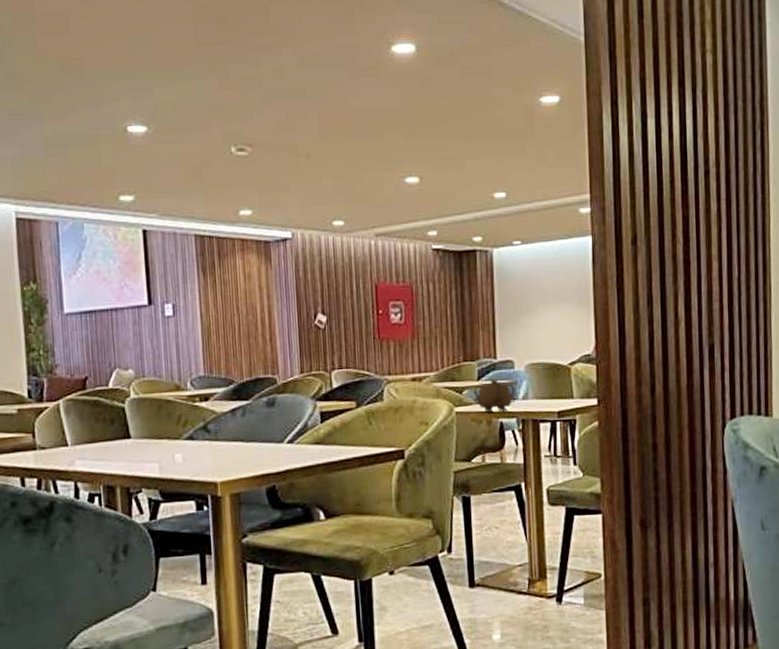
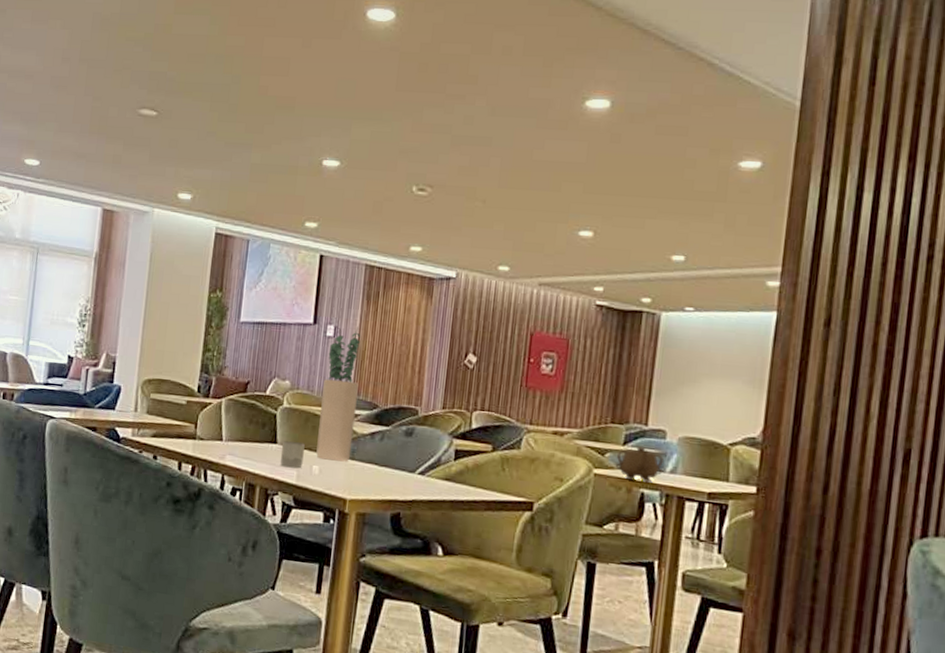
cup: none [136,433,164,462] -> present [280,441,305,469]
vase: none [170,301,214,446] -> present [316,326,361,462]

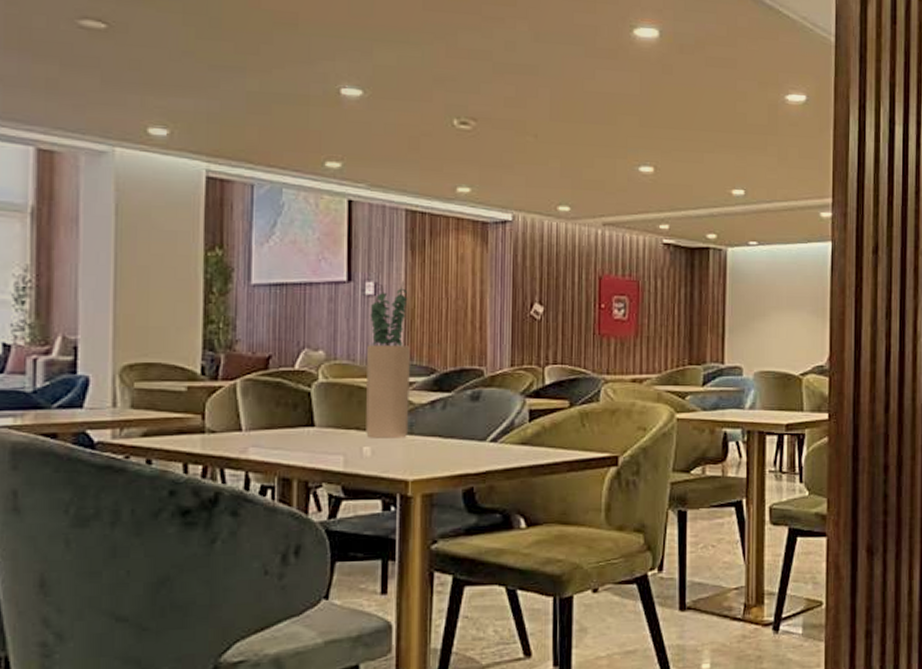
cup: present [280,441,305,469] -> none [320,422,350,453]
teapot: present [615,446,664,483] -> none [696,386,742,421]

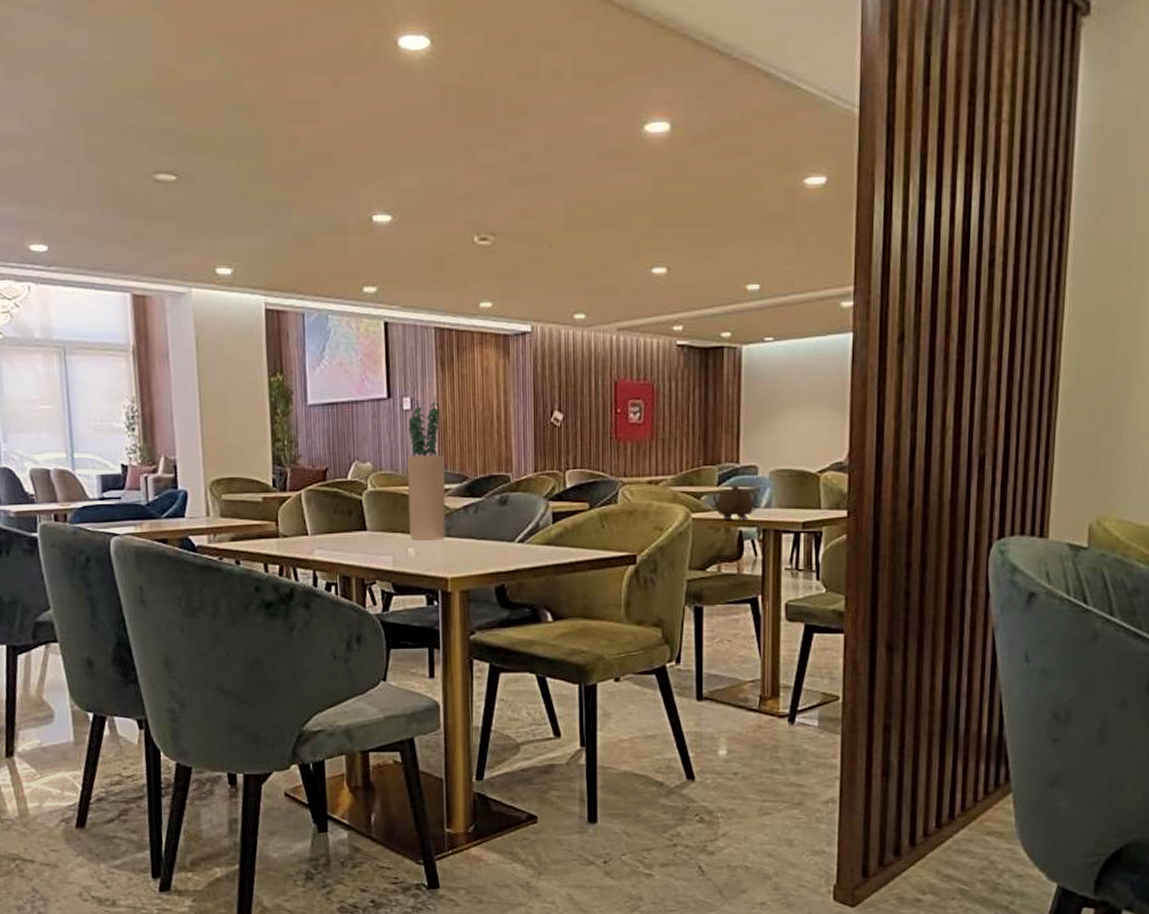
teapot: none [696,386,742,421] -> present [712,485,757,520]

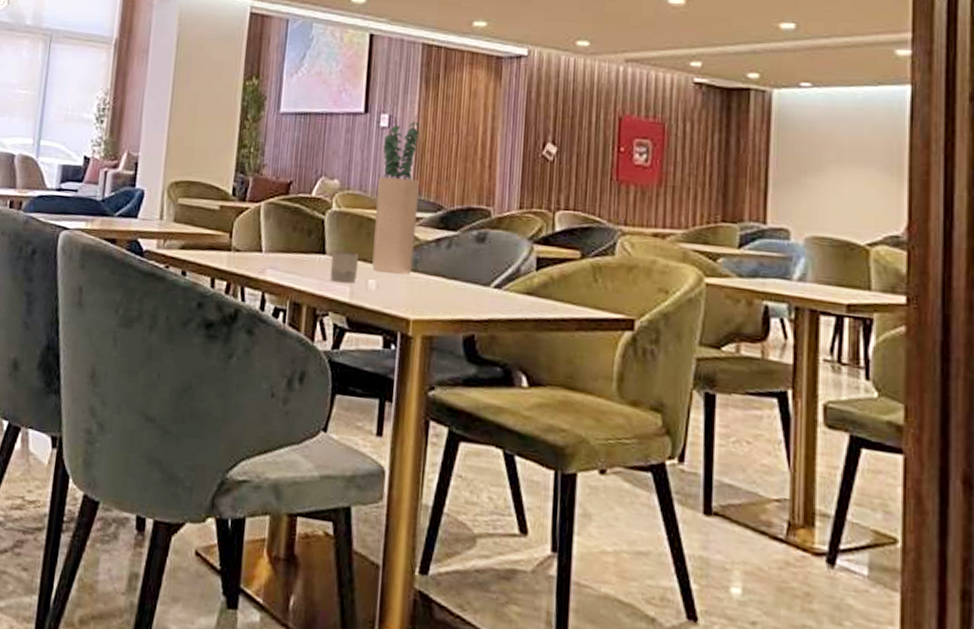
cup: none [372,526,397,554] -> present [329,251,358,284]
teapot: present [712,485,757,520] -> none [730,249,789,293]

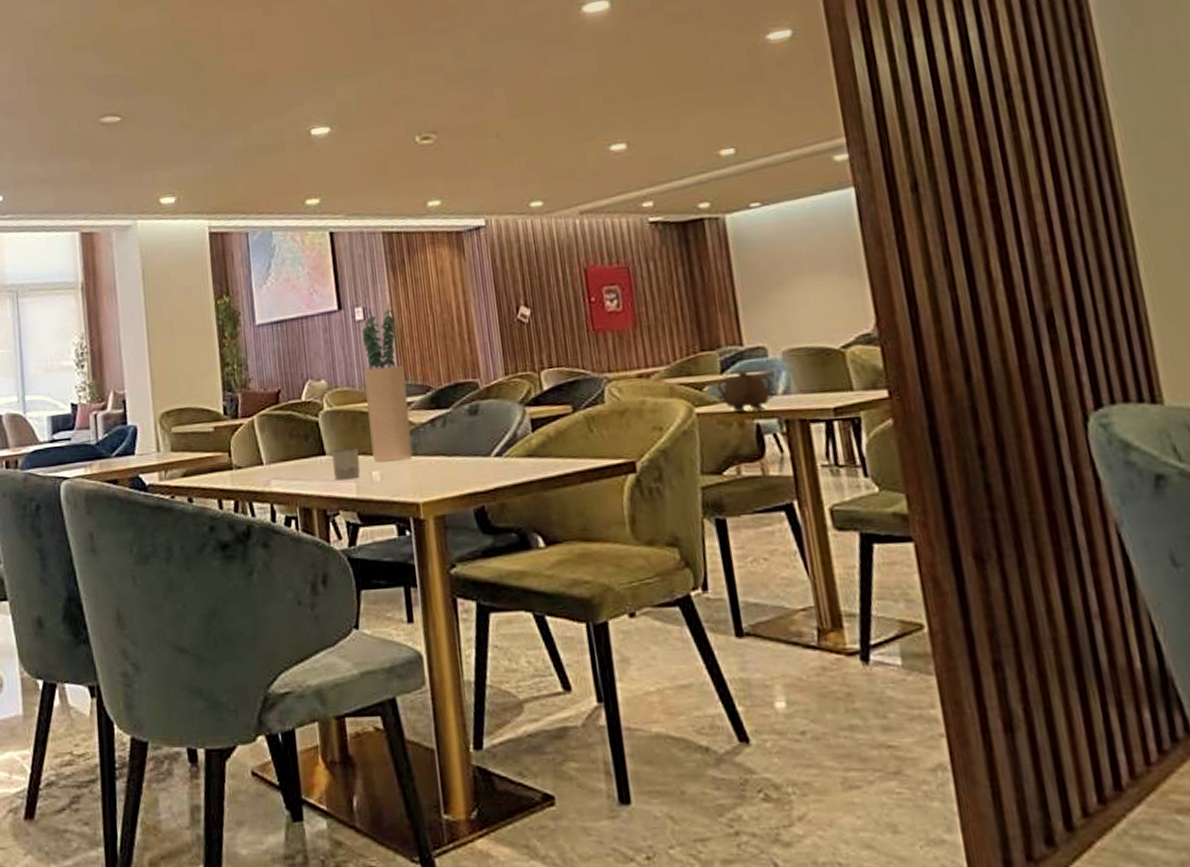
teapot: none [730,249,789,293] -> present [717,371,774,413]

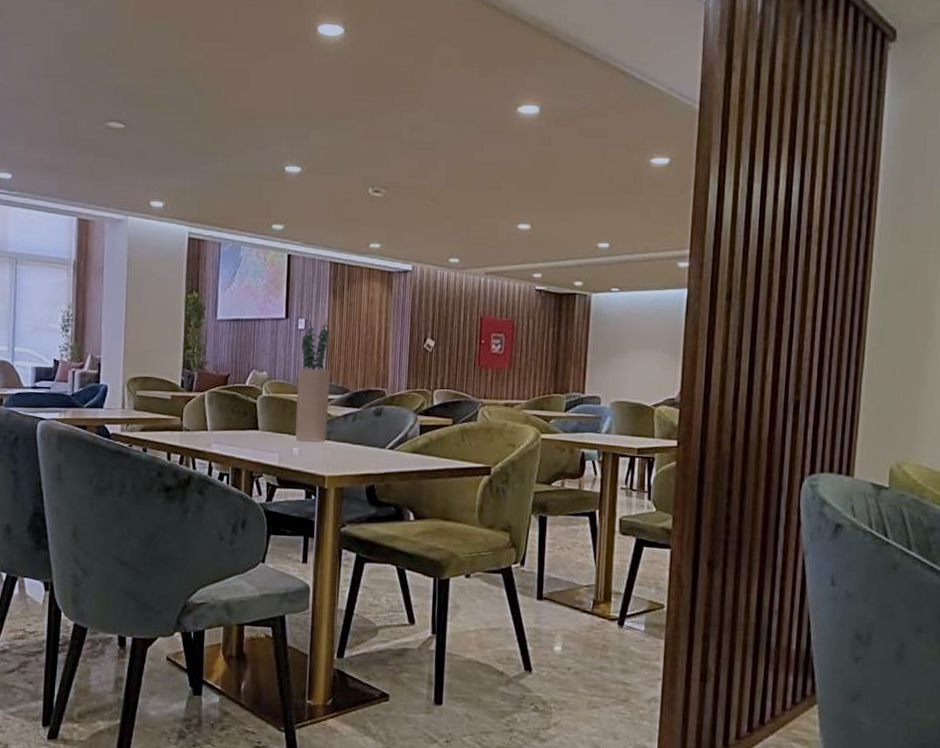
cup: present [331,448,360,481] -> none [262,427,284,452]
teapot: present [717,371,774,413] -> none [559,412,599,443]

